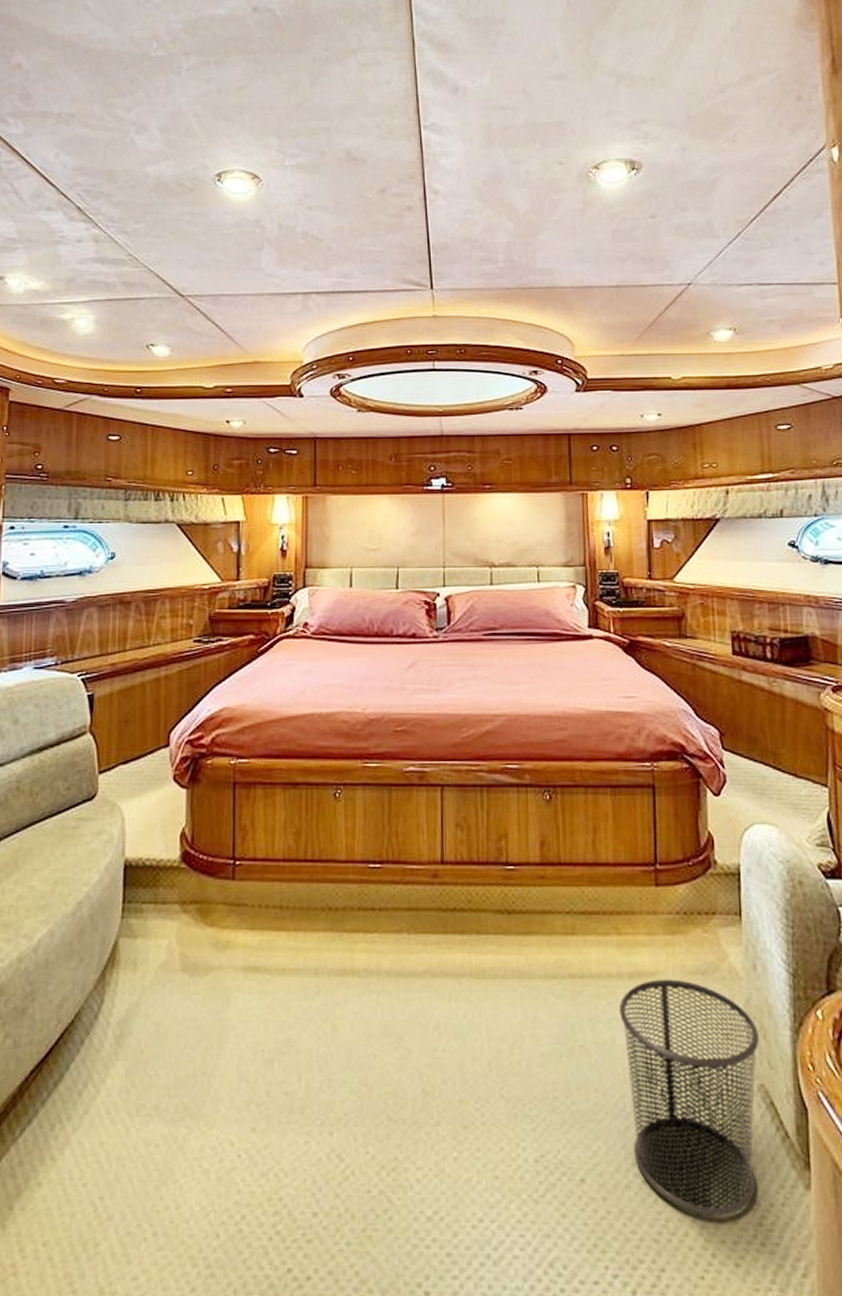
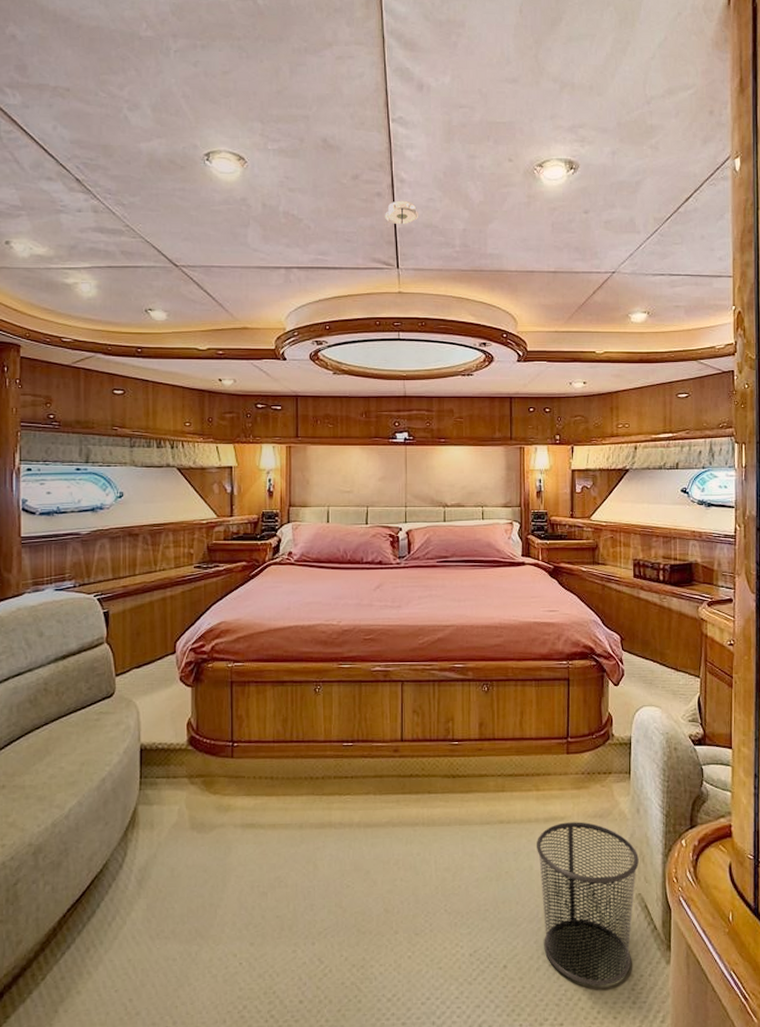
smoke detector: none [415,213,456,241] -> present [384,200,419,225]

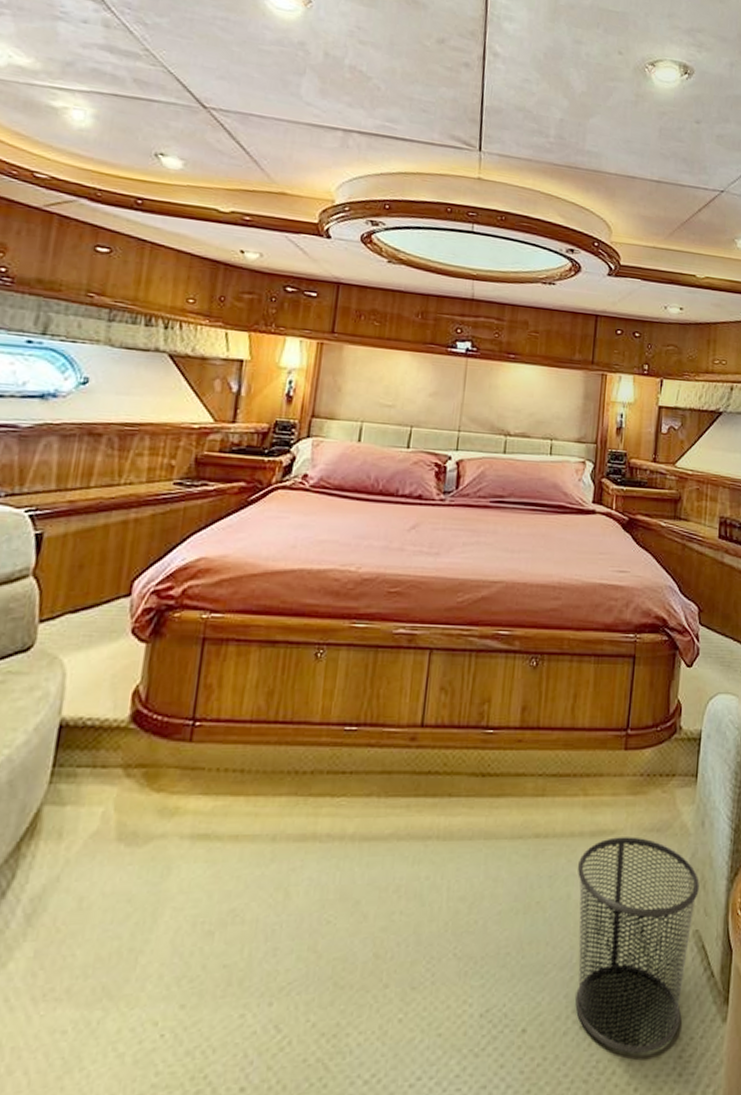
smoke detector: present [384,200,419,225] -> none [469,75,512,103]

